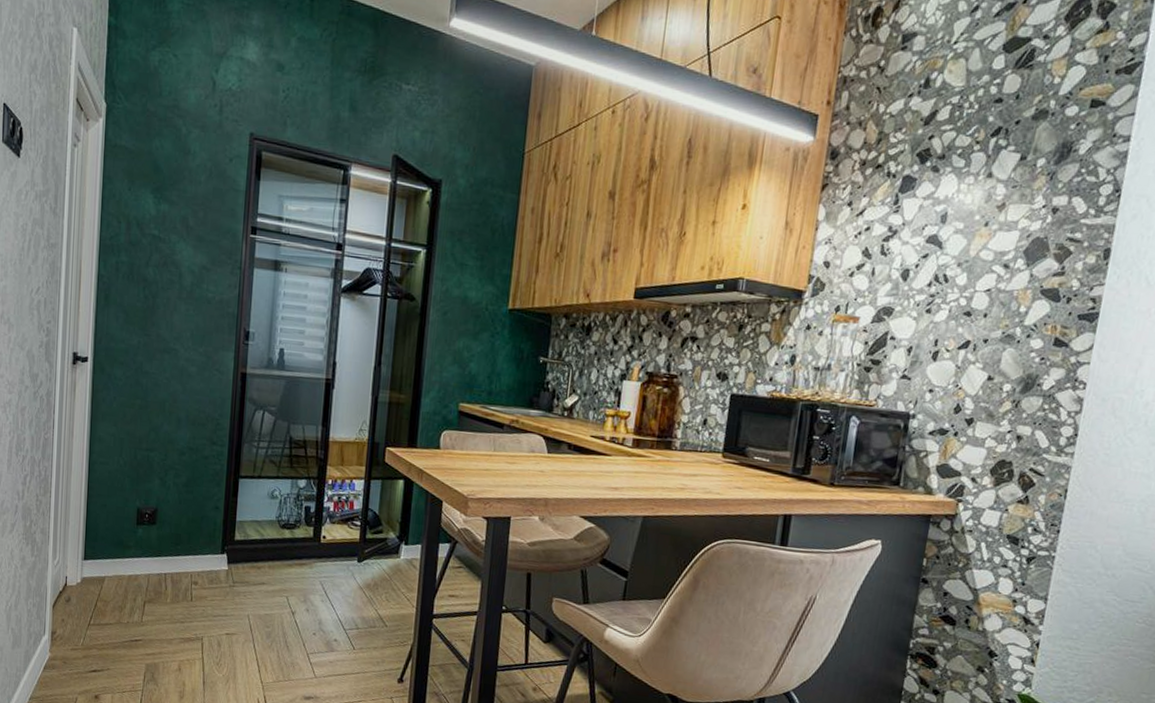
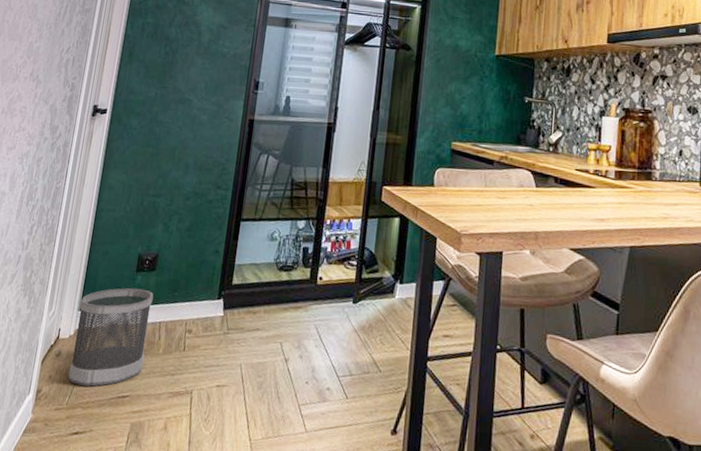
wastebasket: none [80,540,156,630] -> present [68,288,154,387]

